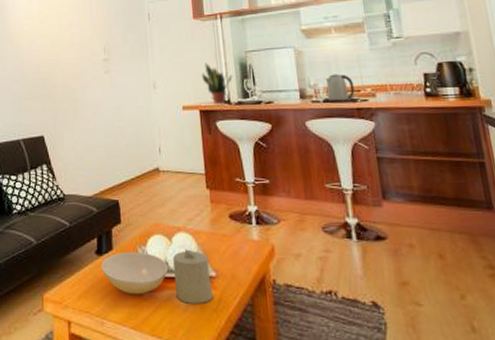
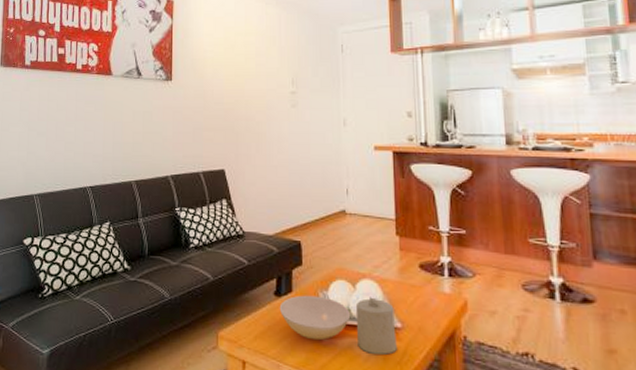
potted plant: present [202,62,233,105] -> none [397,100,431,147]
kettle: present [325,74,355,103] -> none [536,119,569,152]

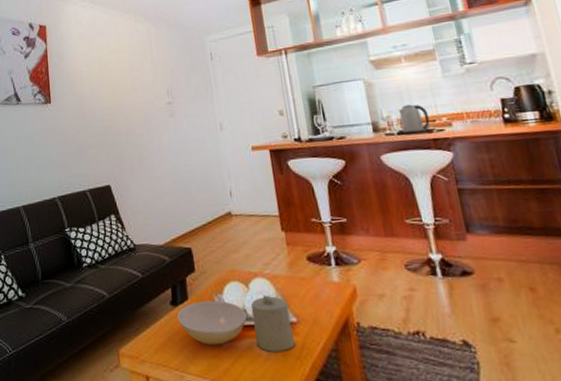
kettle: none [536,119,569,152] -> present [398,104,430,135]

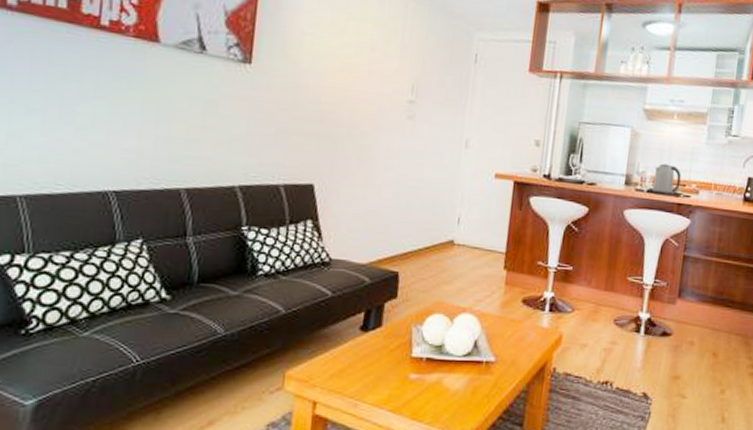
bowl: present [177,300,248,346] -> none [364,330,444,377]
candle: present [250,295,295,352] -> none [447,331,490,388]

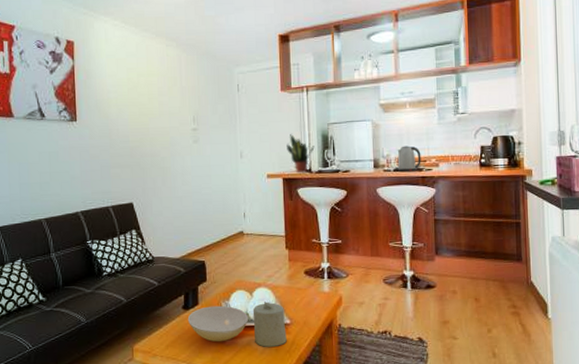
bowl: none [364,330,444,377] -> present [187,305,249,342]
candle: none [447,331,490,388] -> present [252,301,287,347]
potted plant: none [524,126,559,179] -> present [286,133,315,173]

